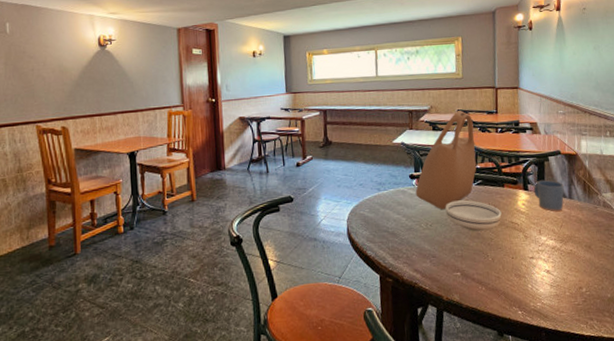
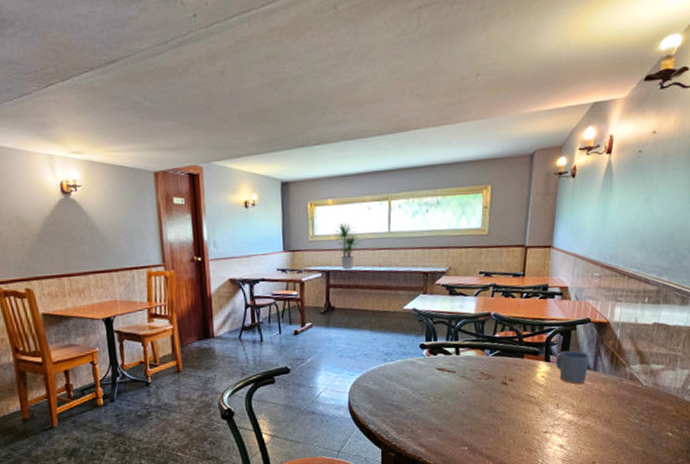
potted plant: none [329,68,353,109] -> present [334,222,361,270]
handbag: present [415,110,477,209] -> none [425,273,496,382]
bowl: present [445,200,502,232] -> none [457,371,518,405]

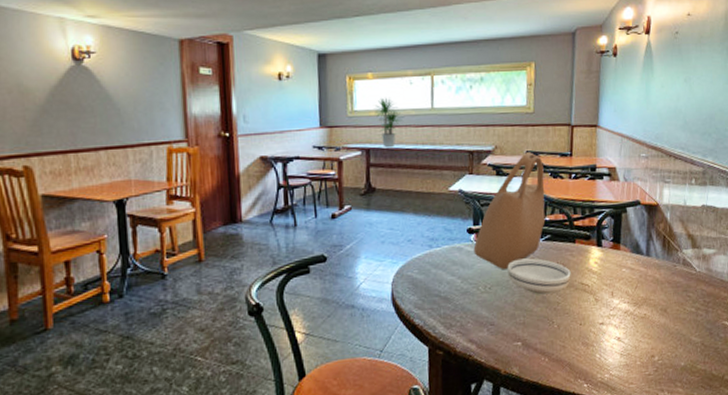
handbag: none [425,273,496,382] -> present [473,152,546,269]
bowl: none [457,371,518,405] -> present [507,258,571,295]
mug: present [555,350,589,384] -> none [608,234,642,271]

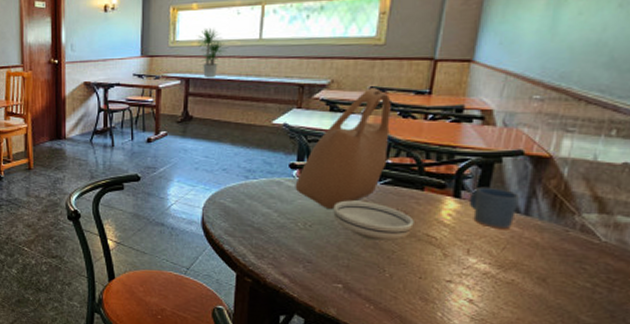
mug: none [608,234,642,271] -> present [468,186,519,229]

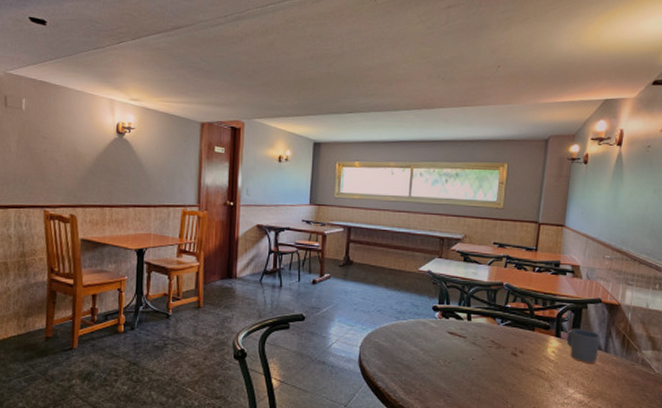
potted plant: present [197,27,226,78] -> none [358,183,382,228]
handbag: present [295,88,391,209] -> none [437,243,509,347]
bowl: present [333,200,414,241] -> none [467,339,528,375]

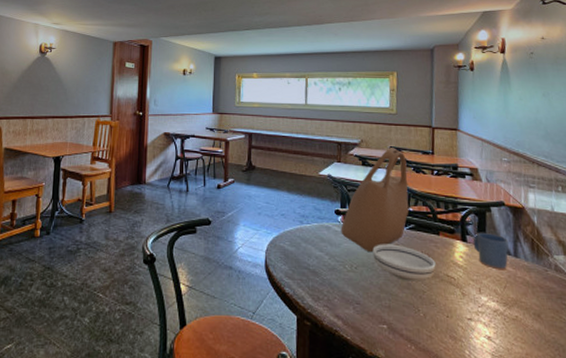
handbag: none [437,243,509,347] -> present [340,148,409,252]
bowl: none [467,339,528,375] -> present [372,244,436,281]

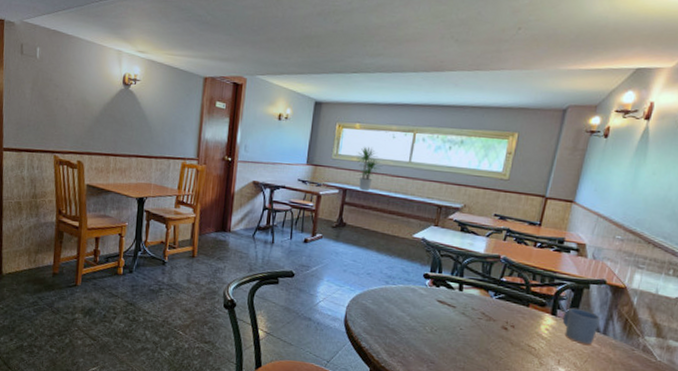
potted plant: none [257,93,280,134] -> present [356,146,380,191]
handbag: present [340,148,409,252] -> none [426,215,510,317]
bowl: present [372,244,436,281] -> none [455,310,519,348]

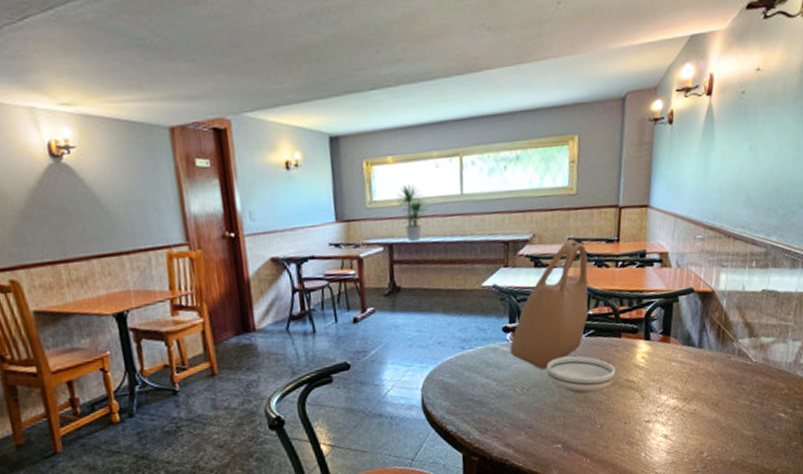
handbag: none [426,215,510,317] -> present [509,239,589,369]
bowl: none [455,310,519,348] -> present [546,355,616,394]
mug: present [562,307,600,345] -> none [656,325,694,365]

